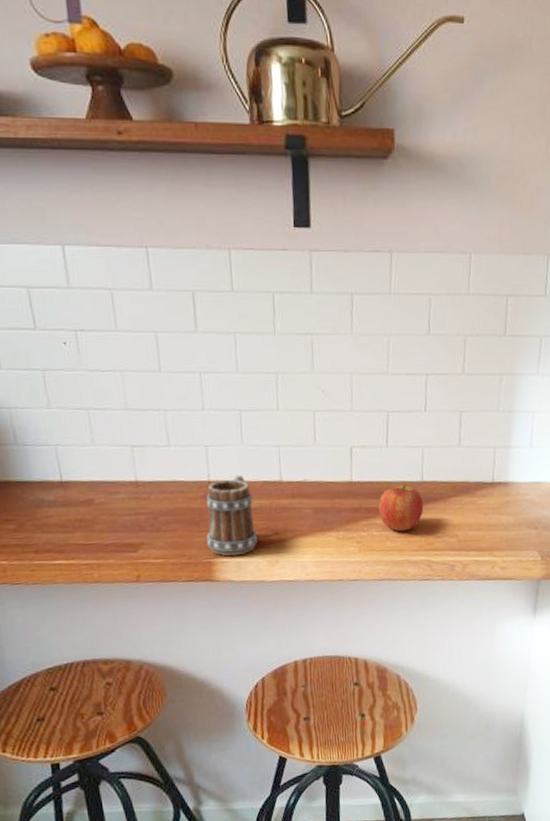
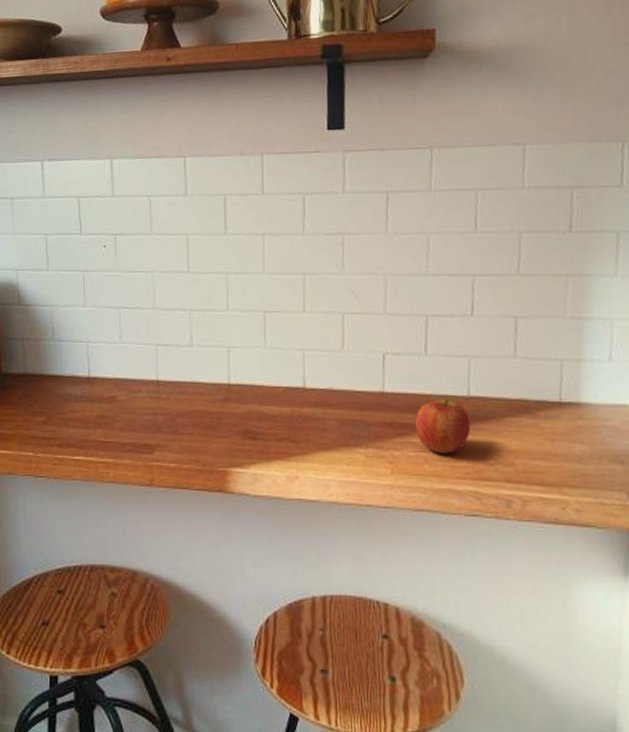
mug: present [206,475,258,556] -> none [223,379,277,467]

